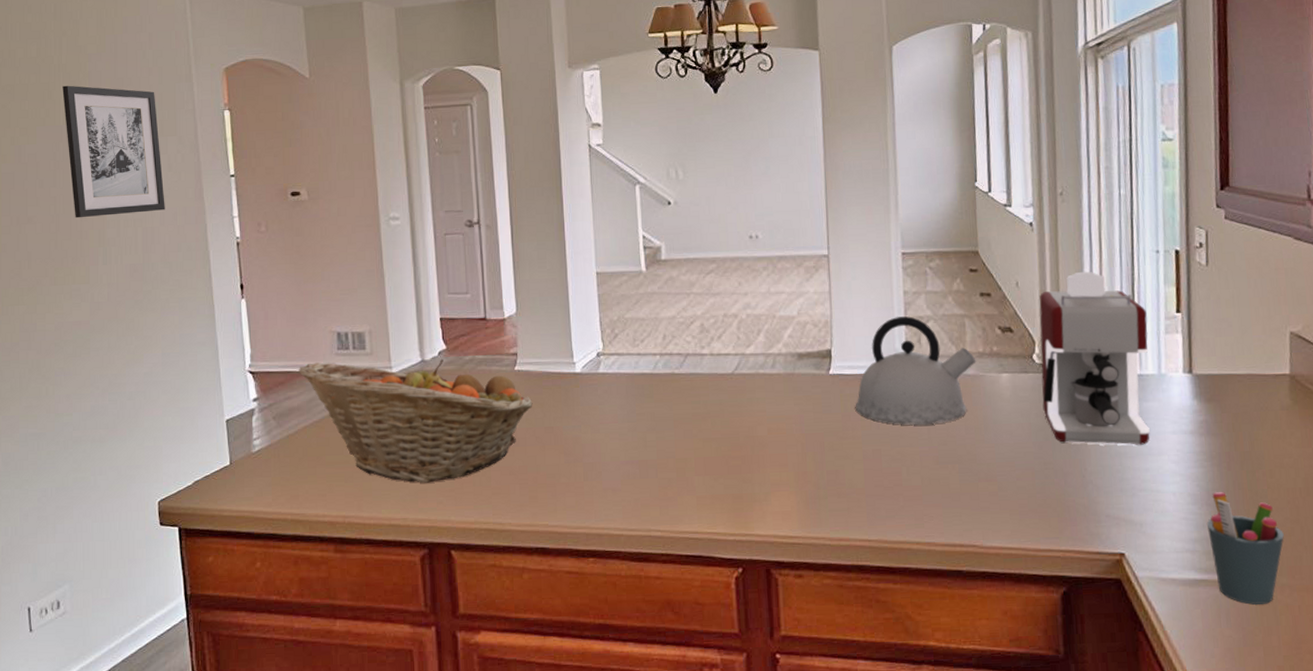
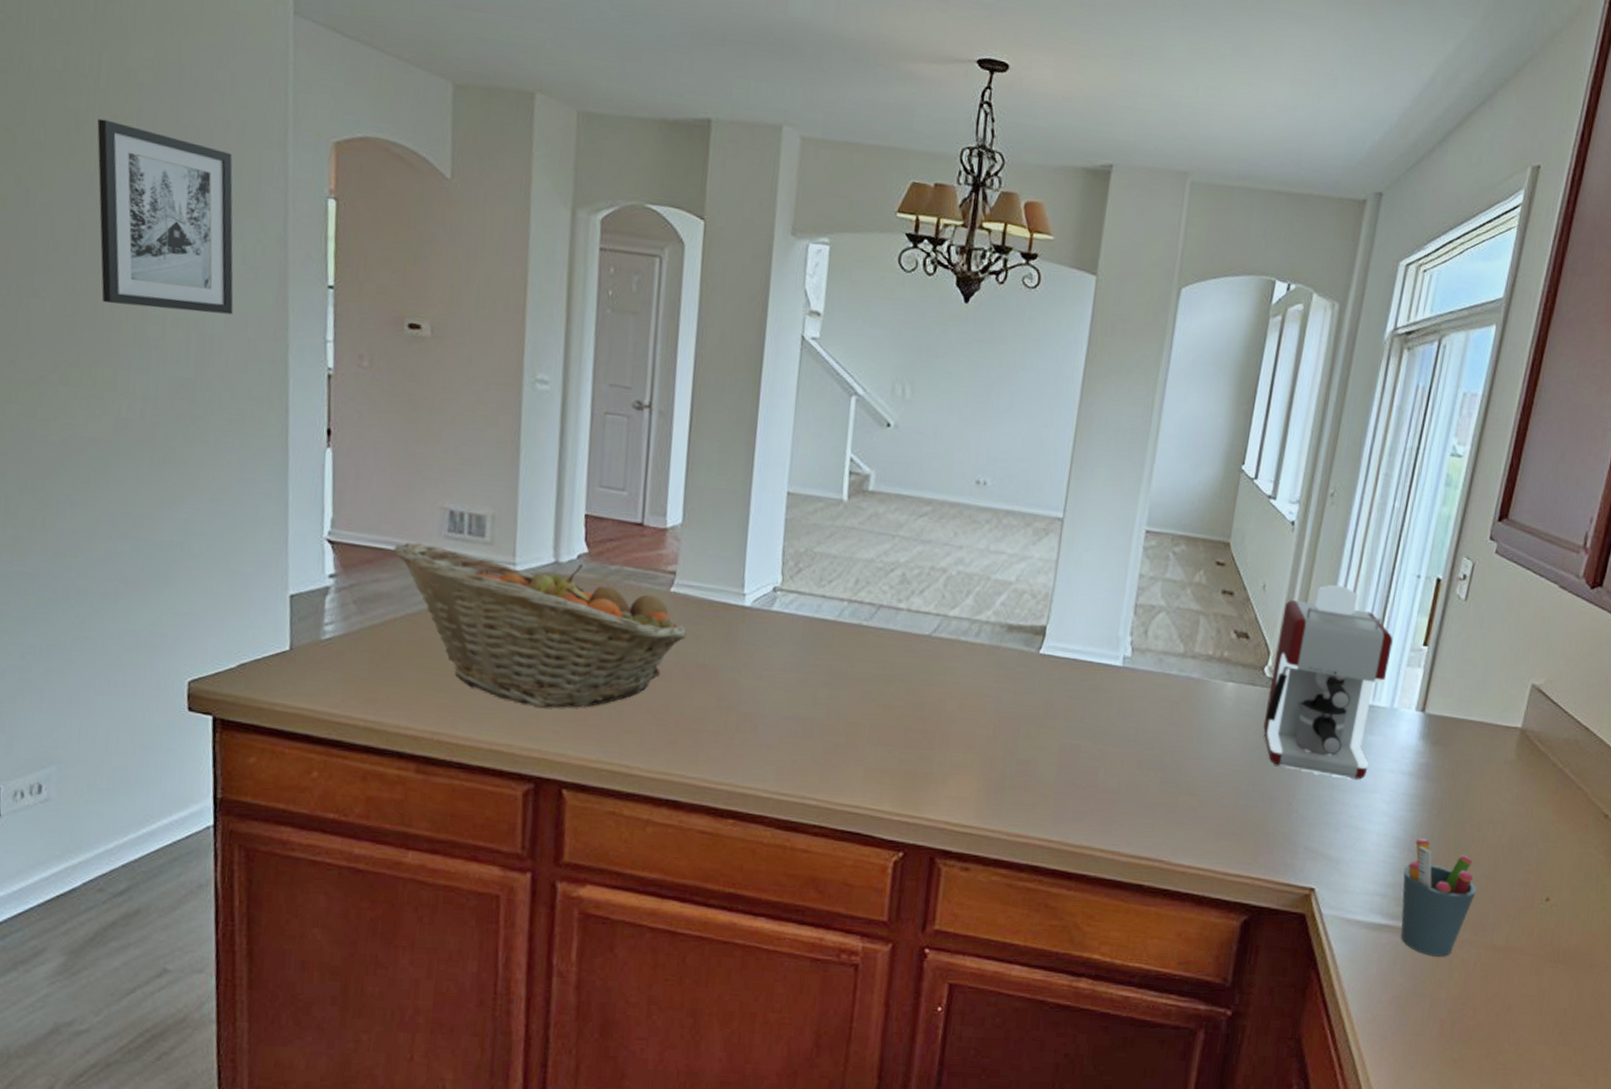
kettle: present [855,316,976,425] -> none [1061,601,1203,726]

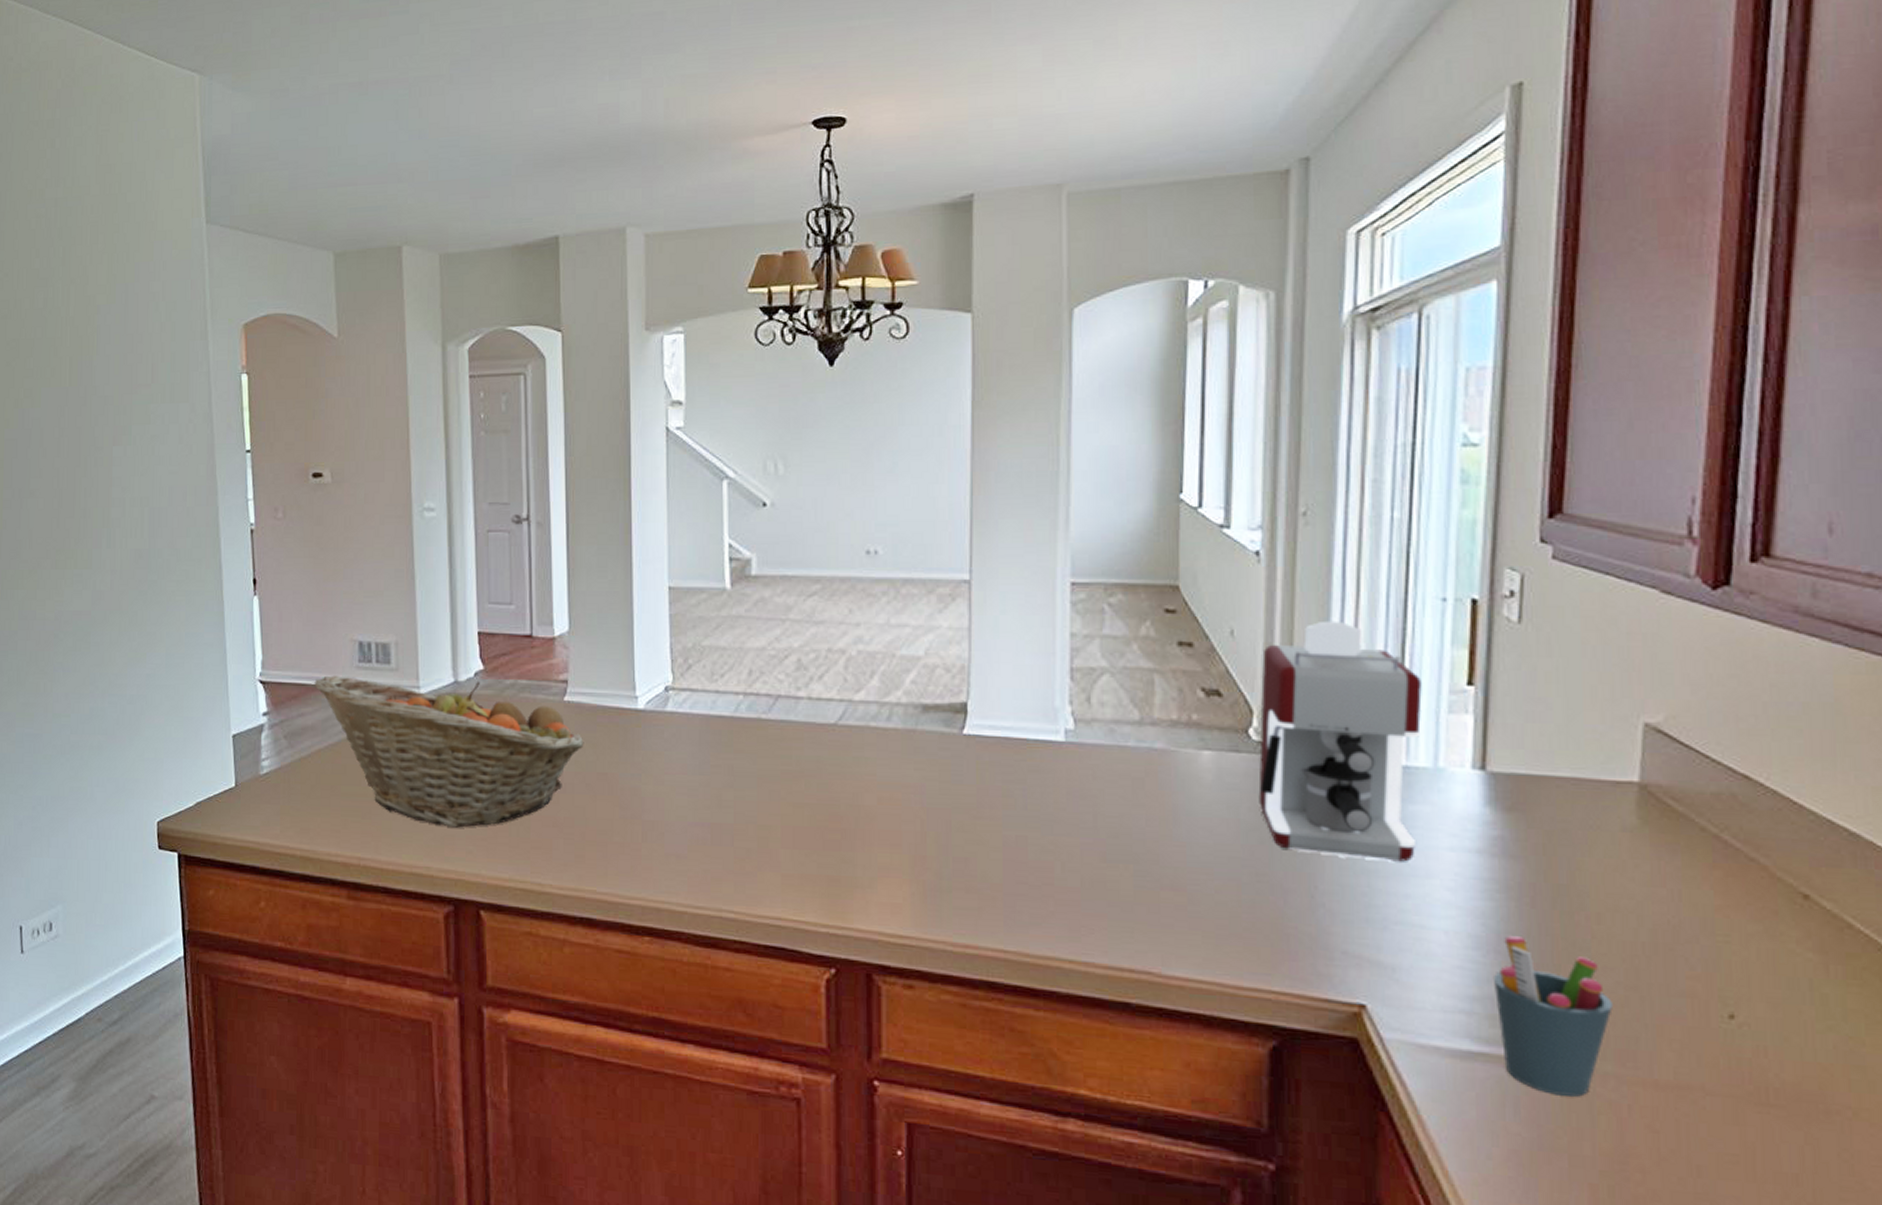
wall art: present [97,118,234,315] -> none [69,341,174,494]

